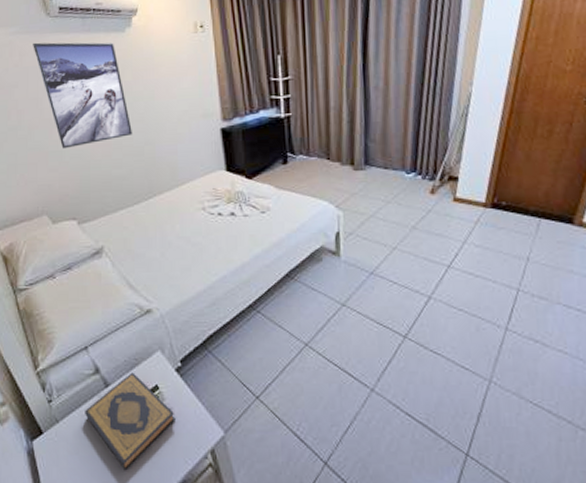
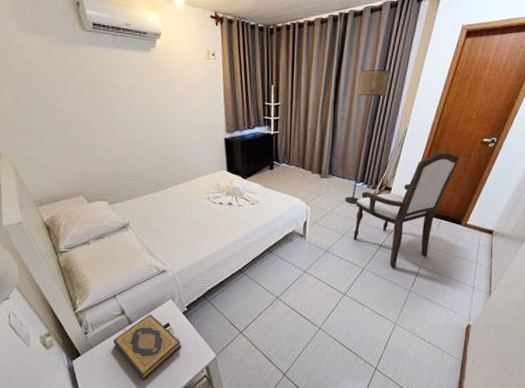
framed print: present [33,42,132,149] -> none [70,52,154,144]
floor lamp: none [391,19,439,204] -> present [345,69,391,204]
armchair: none [408,120,556,296] -> present [353,152,460,269]

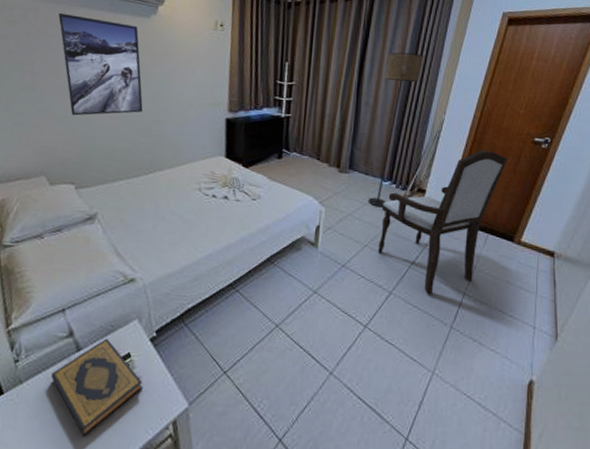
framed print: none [70,52,154,144] -> present [58,12,143,116]

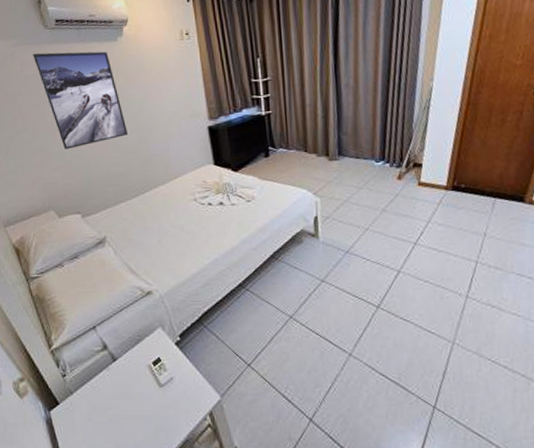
hardback book: present [51,338,143,436] -> none [96,347,177,432]
floor lamp: present [368,52,424,208] -> none [362,21,402,189]
armchair: present [377,150,507,295] -> none [378,111,508,269]

